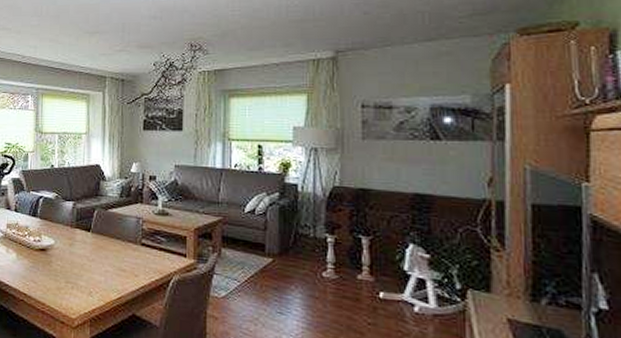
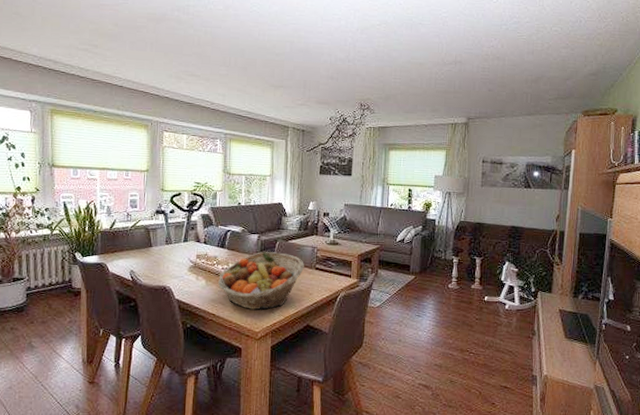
fruit basket: none [29,222,128,292] -> present [217,252,304,310]

